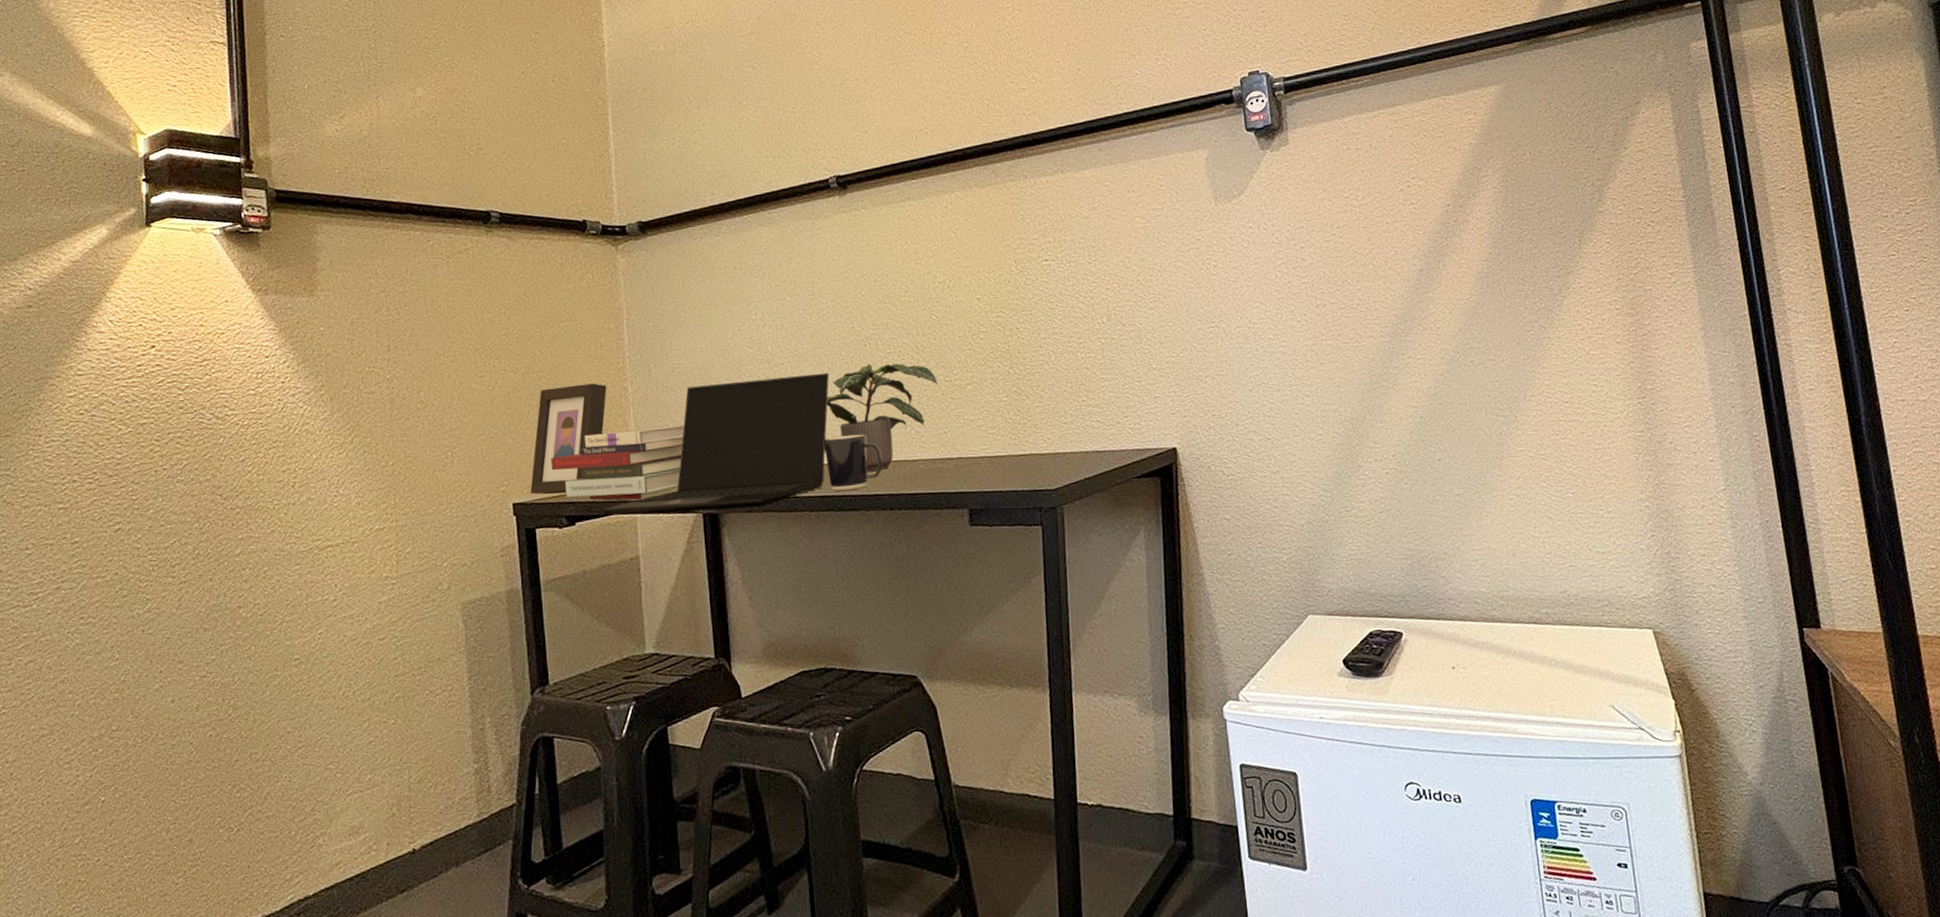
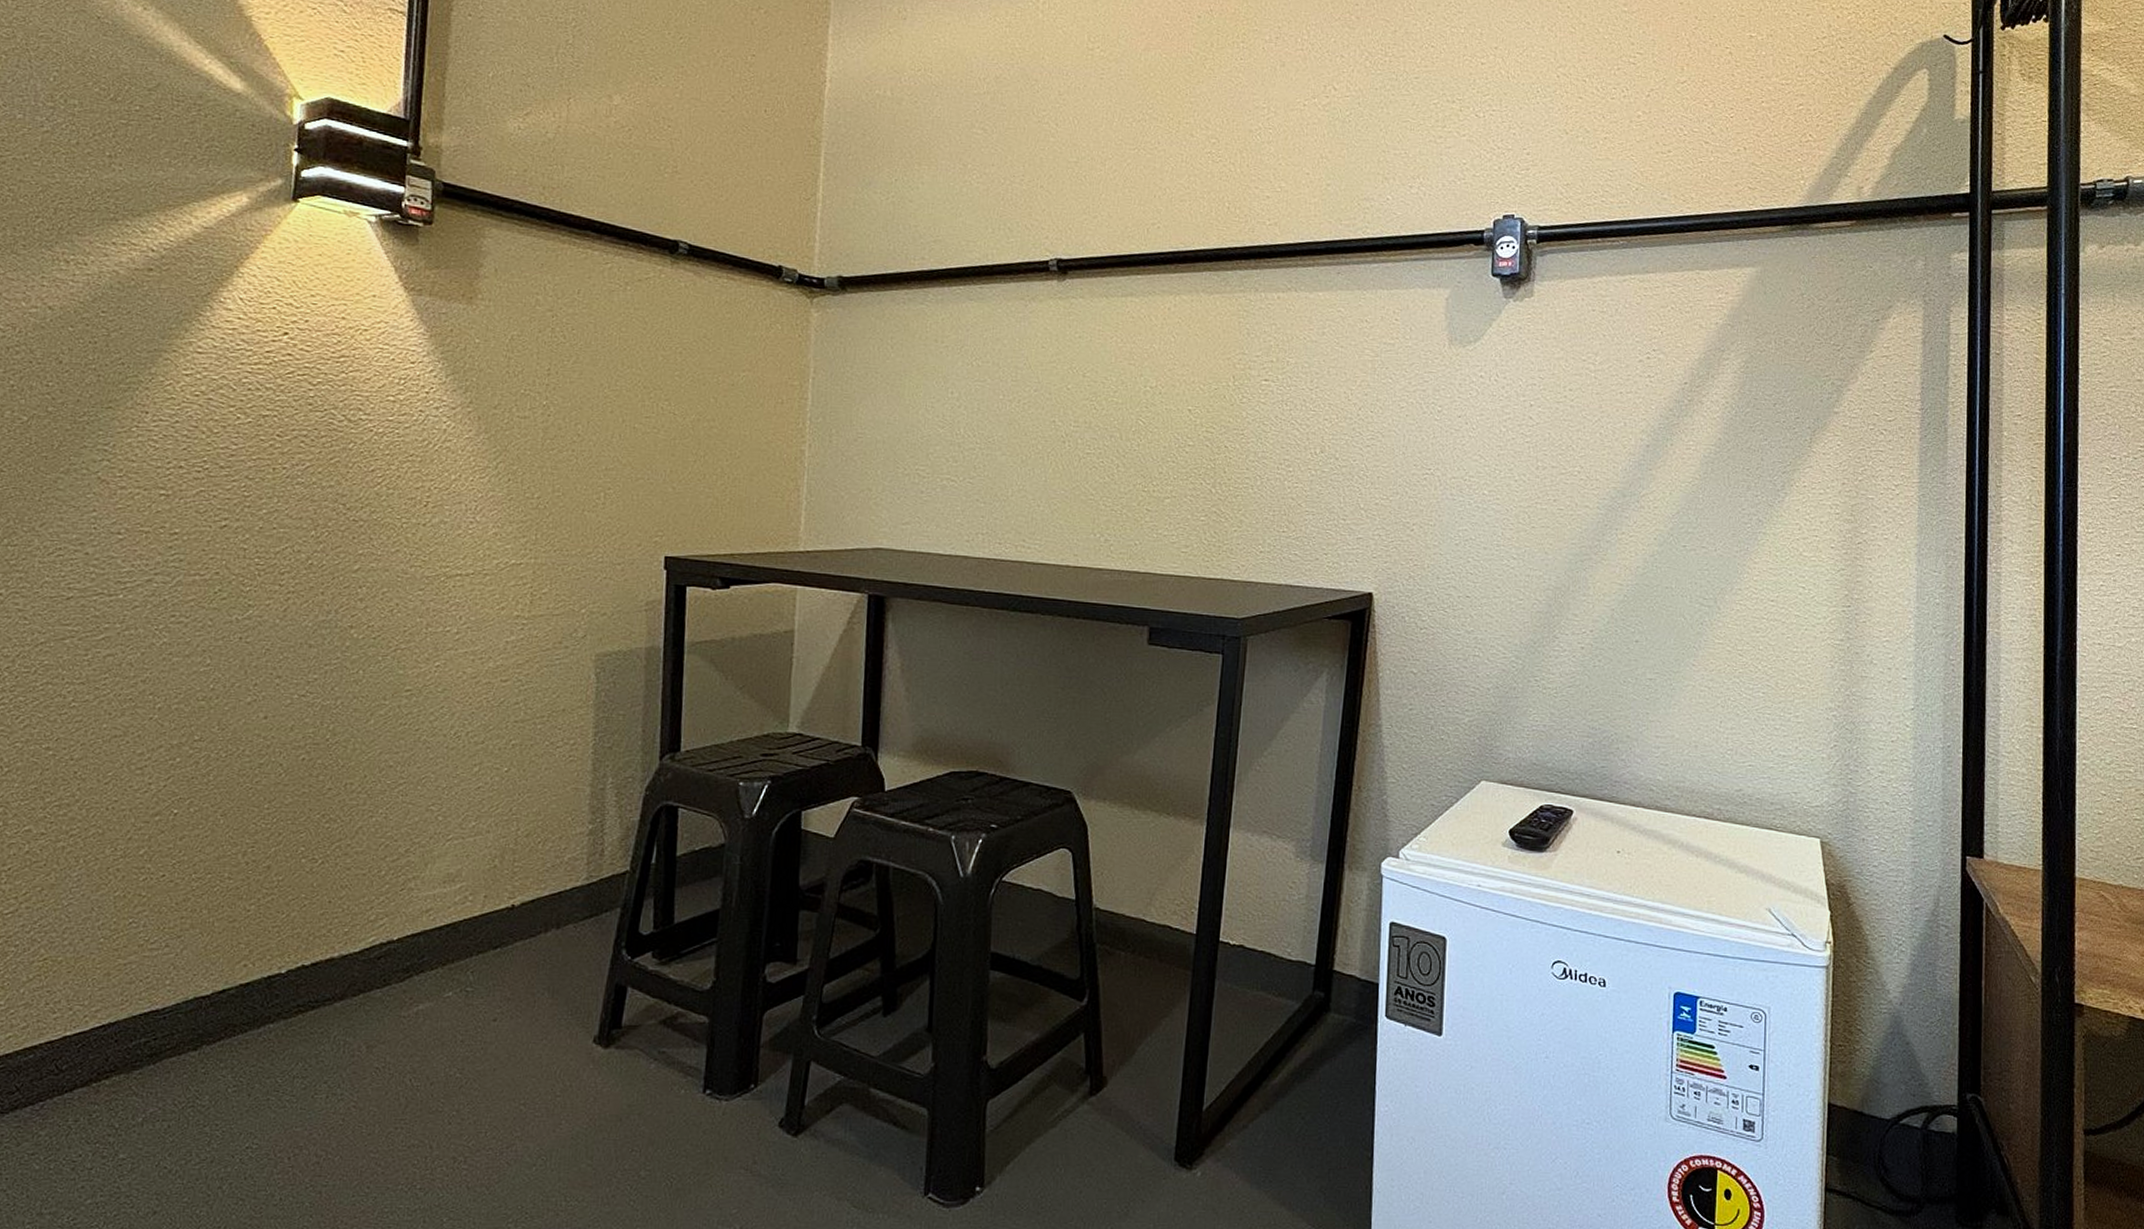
picture frame: present [530,383,607,495] -> none [685,439,783,554]
books: present [551,425,685,500] -> none [711,494,861,571]
laptop: present [603,372,830,516] -> none [762,459,1023,595]
mug: present [823,433,883,491] -> none [1005,532,1066,591]
potted plant: present [826,363,937,472] -> none [1015,462,1135,575]

